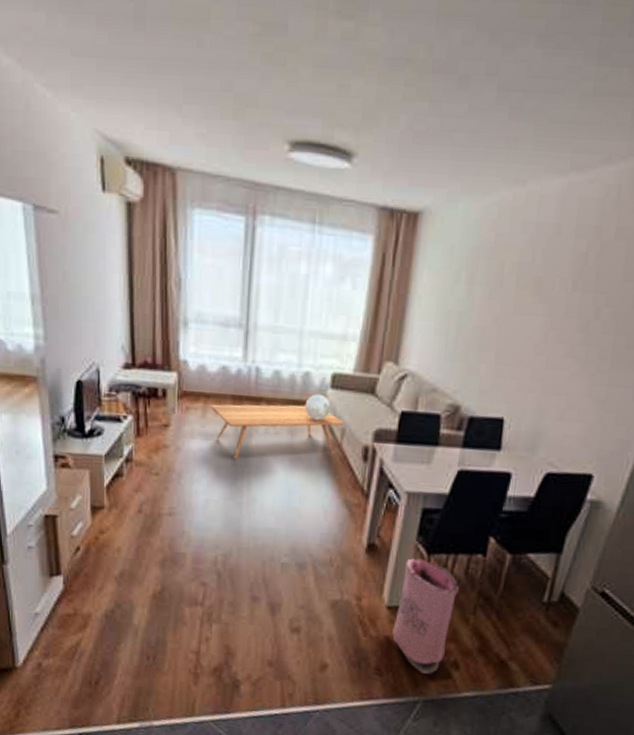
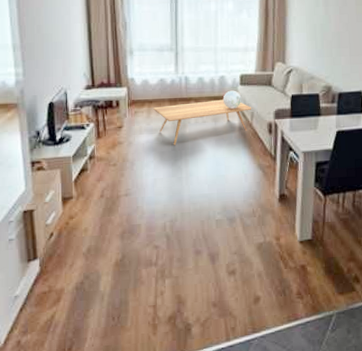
bag: present [392,558,460,674] -> none [306,200,351,291]

